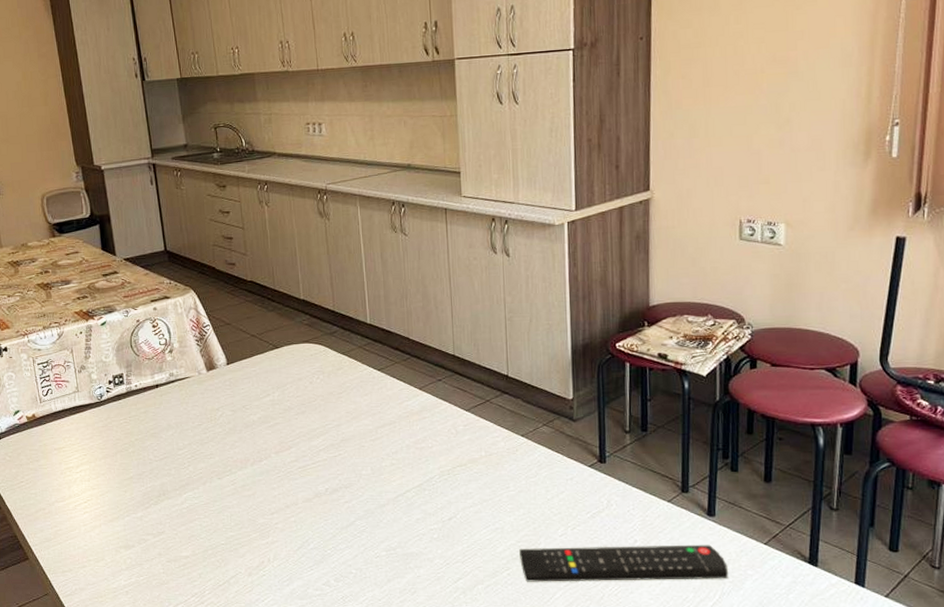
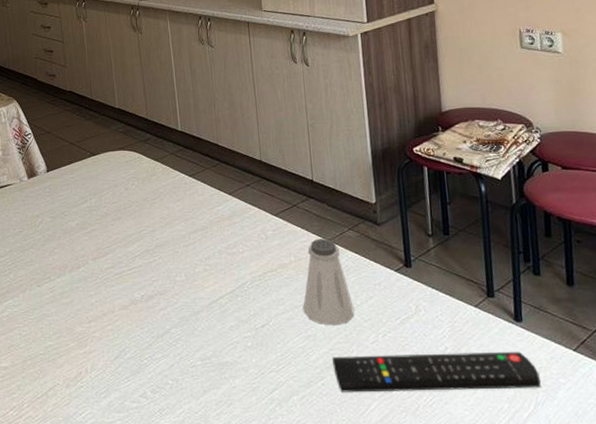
saltshaker: none [492,434,544,519] -> present [303,239,355,326]

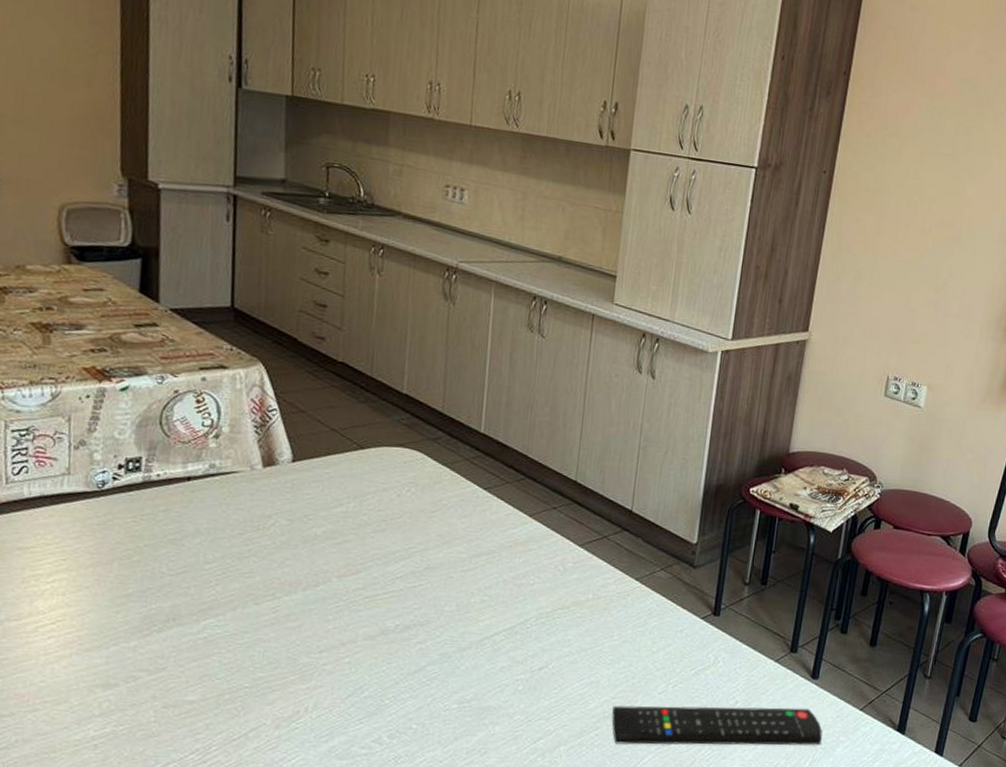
saltshaker: present [303,239,355,326] -> none [591,577,649,673]

